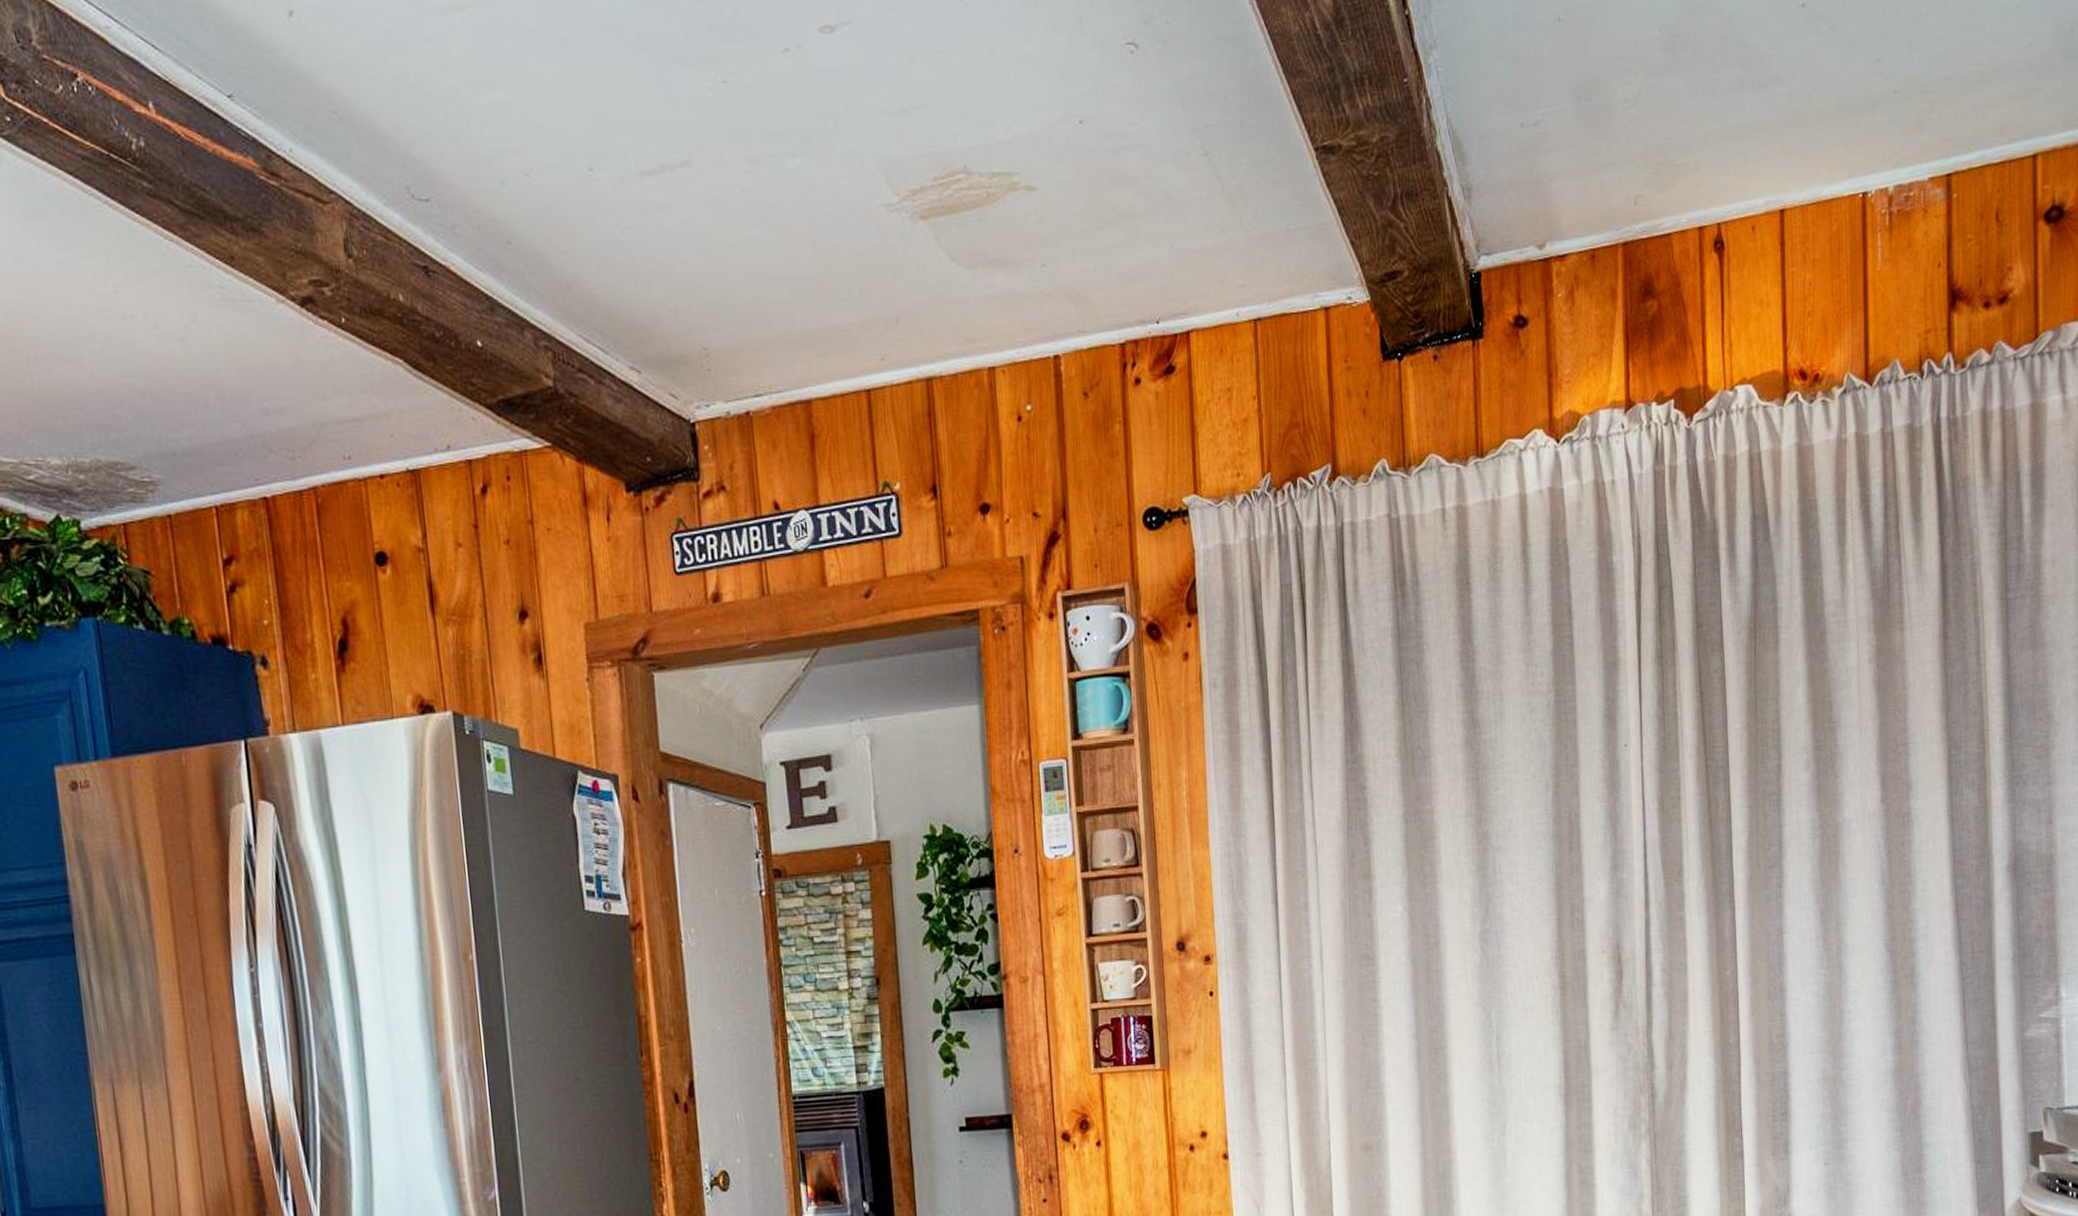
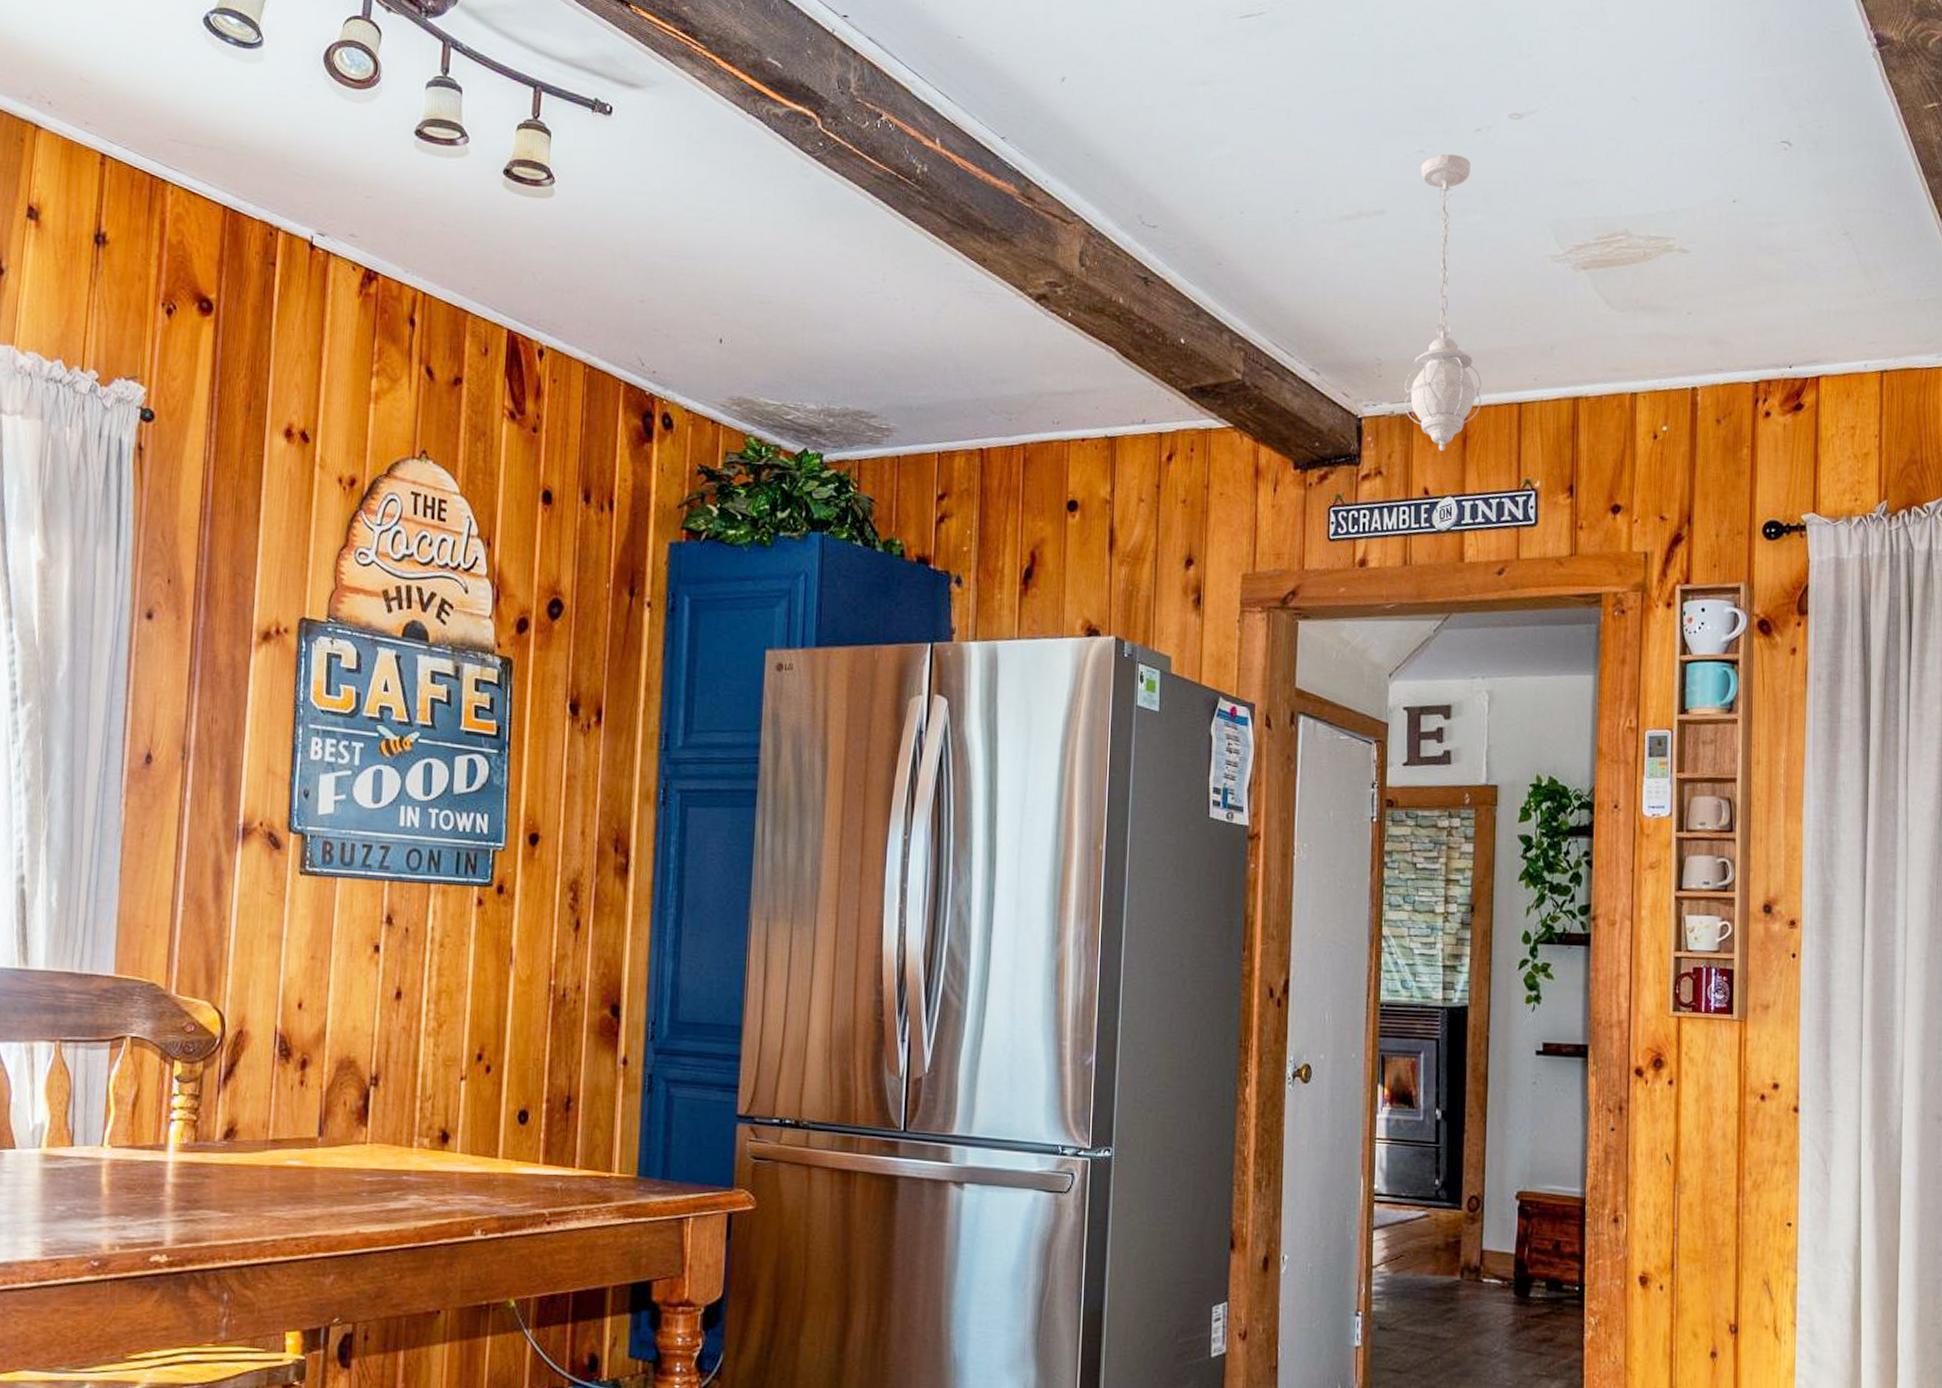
pendant light: none [726,83,826,457] -> present [1404,154,1482,452]

